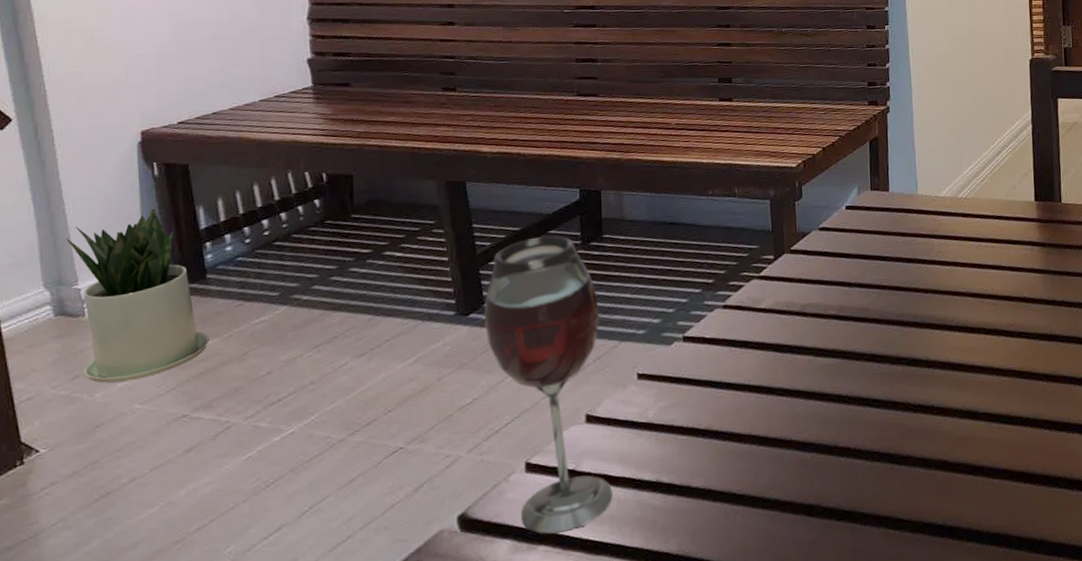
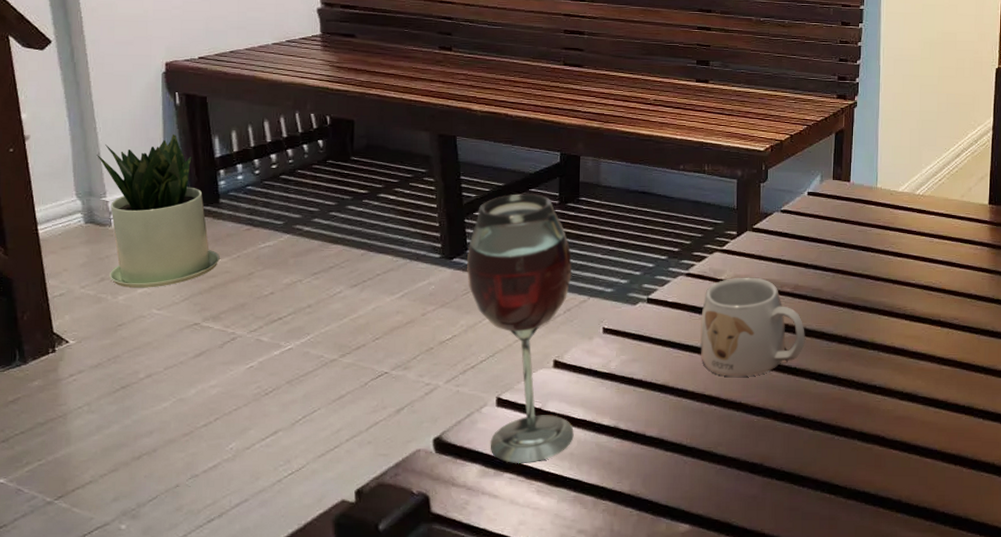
mug: none [742,302,855,413] -> present [700,277,805,377]

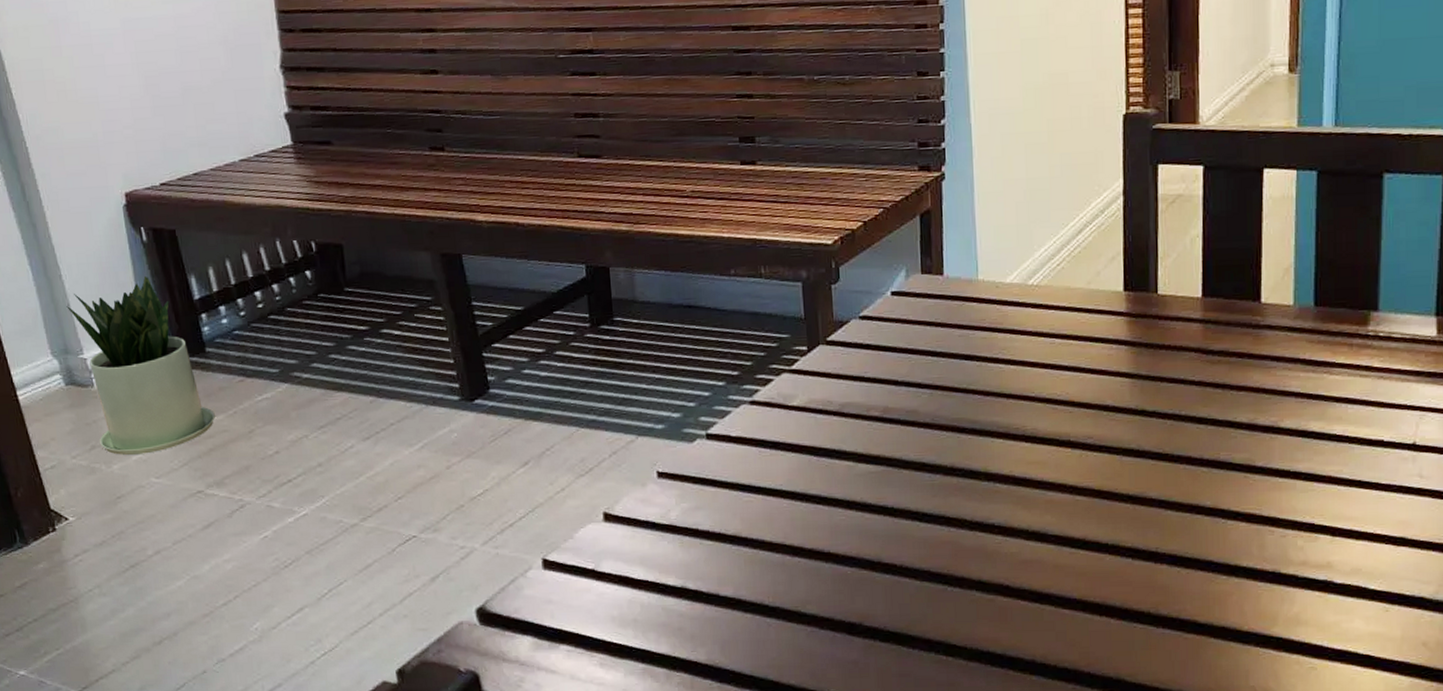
wineglass: present [466,193,574,464] -> none [489,316,636,634]
mug: present [700,277,805,377] -> none [772,401,902,522]

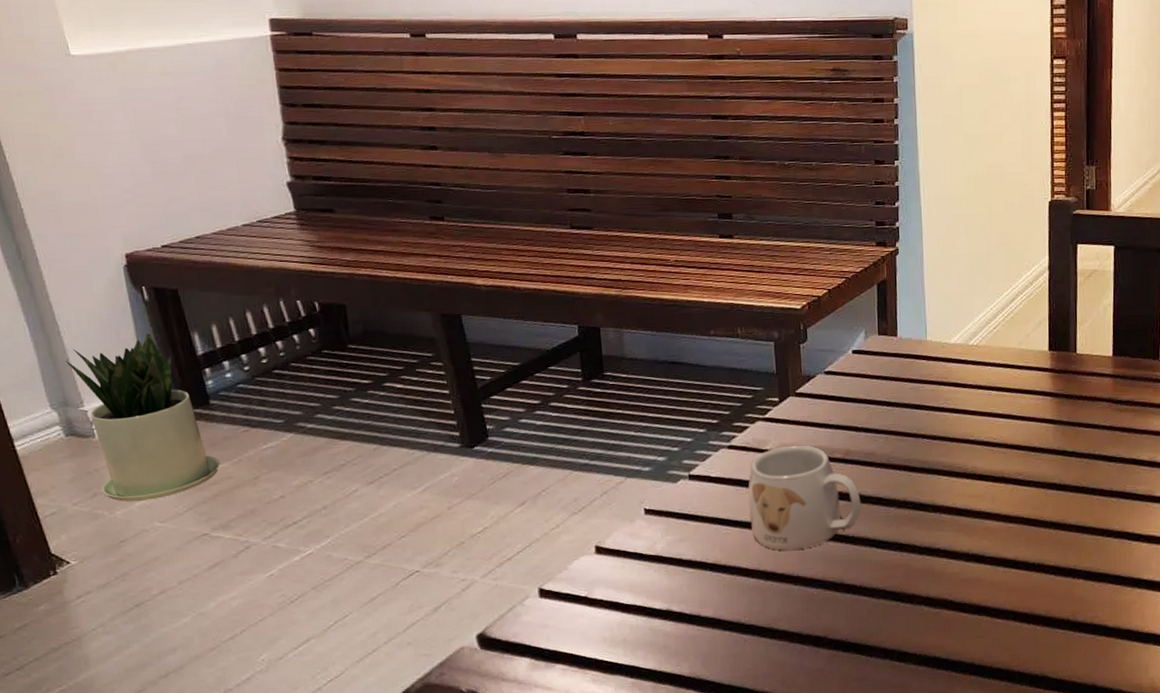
mug: none [772,401,902,522] -> present [748,445,862,550]

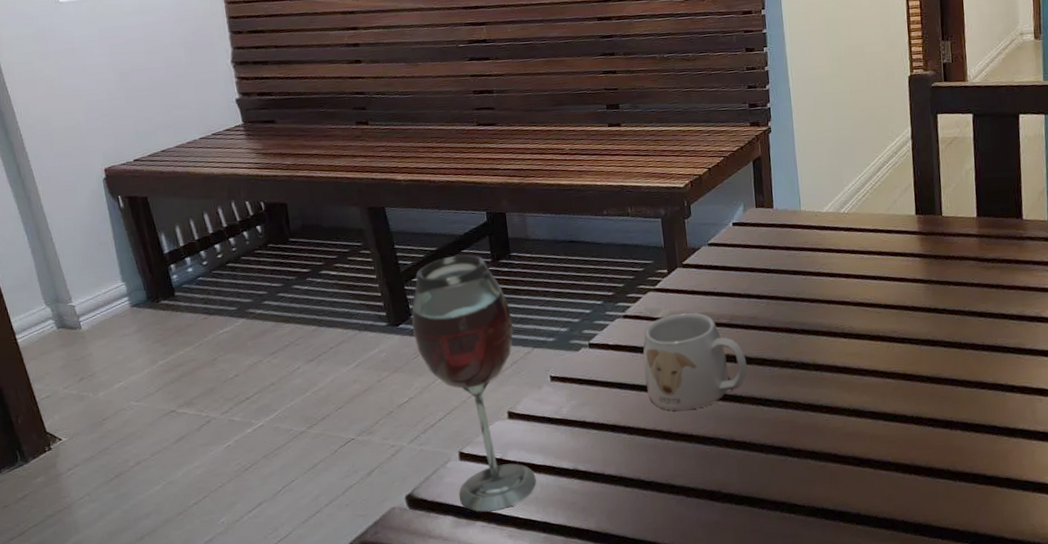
planter: present [66,332,220,502] -> none [57,235,184,384]
wineglass: none [488,371,625,655] -> present [411,254,536,513]

